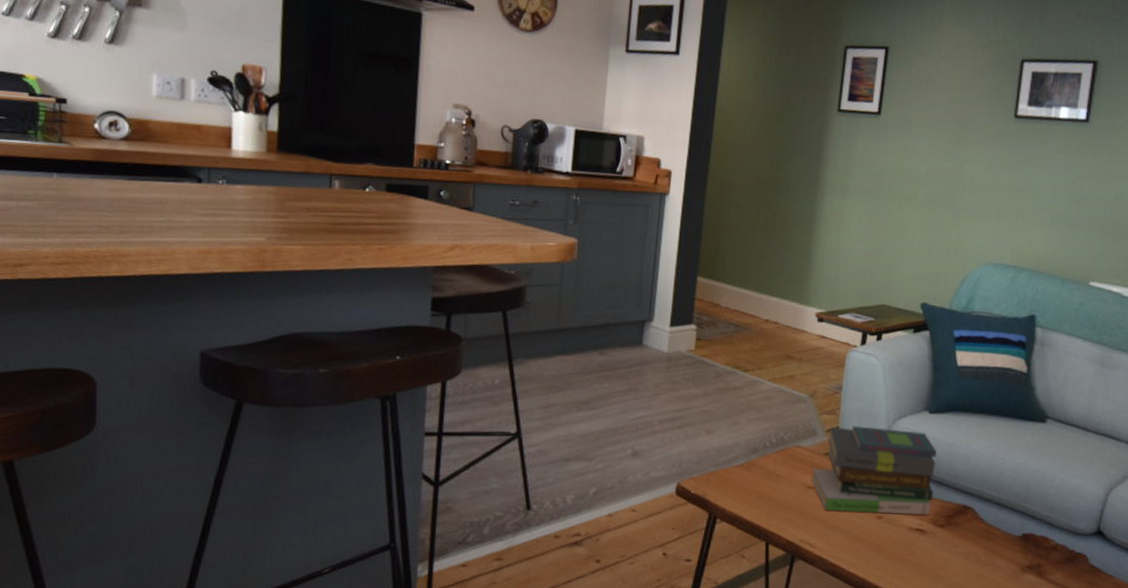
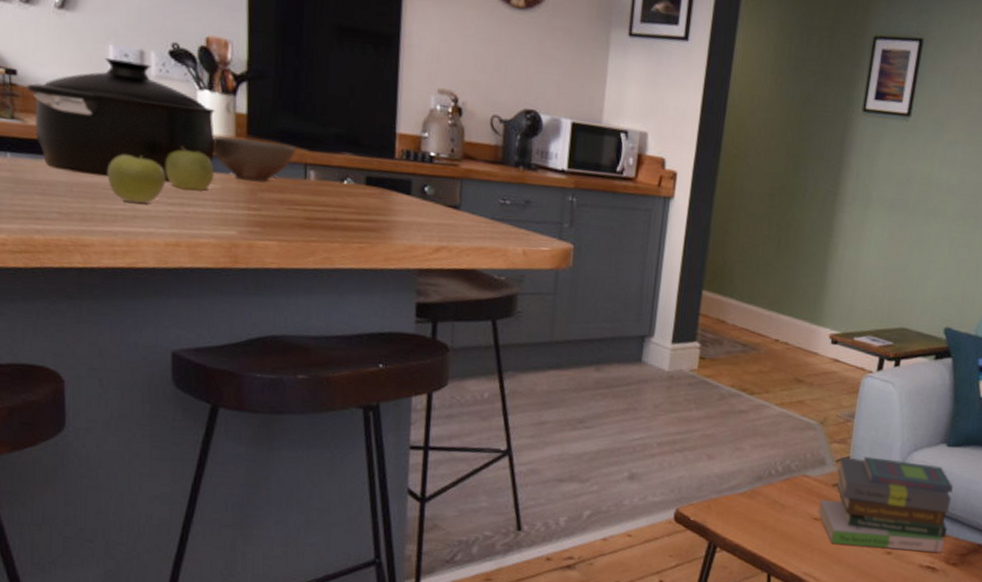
saucepan: none [75,85,249,195] -> present [26,57,215,182]
fruit: none [146,171,201,215] -> present [107,154,166,203]
fruit: none [200,162,246,203] -> present [165,145,215,192]
bowl: none [245,151,322,194] -> present [212,135,296,184]

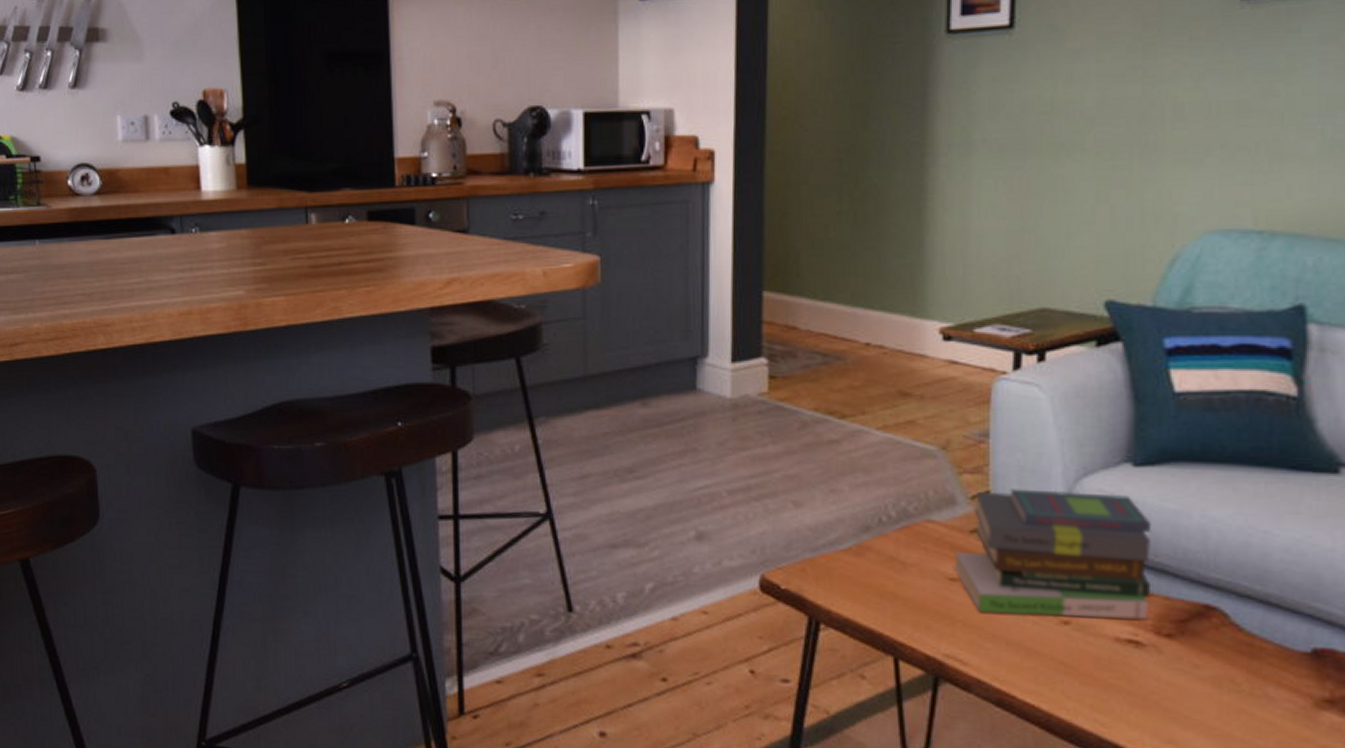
saucepan: present [26,57,215,182] -> none [49,128,218,252]
fruit: present [107,154,166,203] -> none [122,224,175,274]
fruit: present [165,145,215,192] -> none [173,207,220,255]
bowl: present [212,135,296,184] -> none [216,189,295,236]

